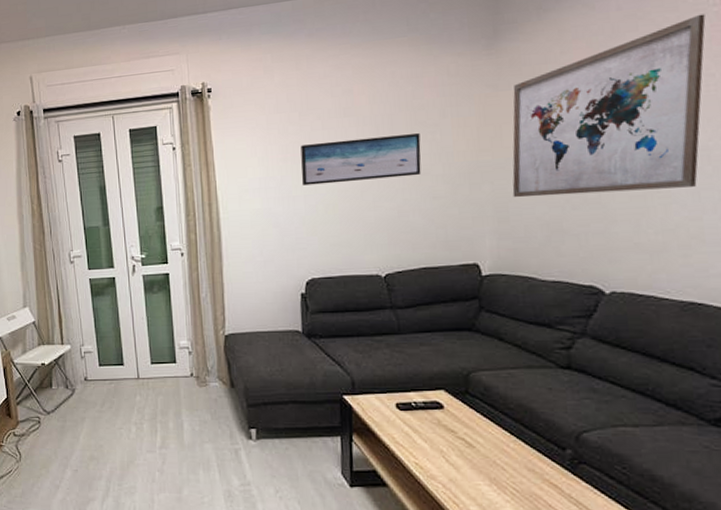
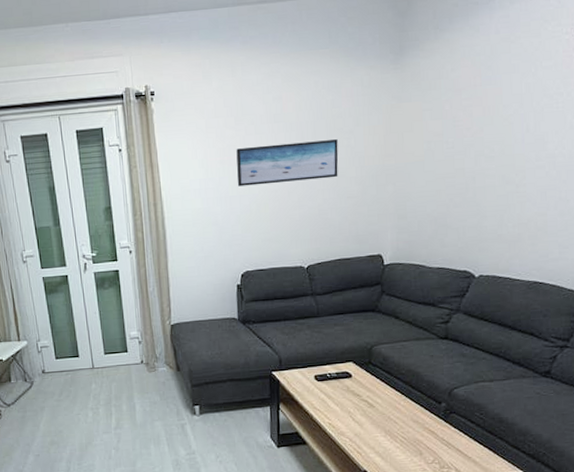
wall art: present [512,14,706,197] -> none [410,40,560,197]

